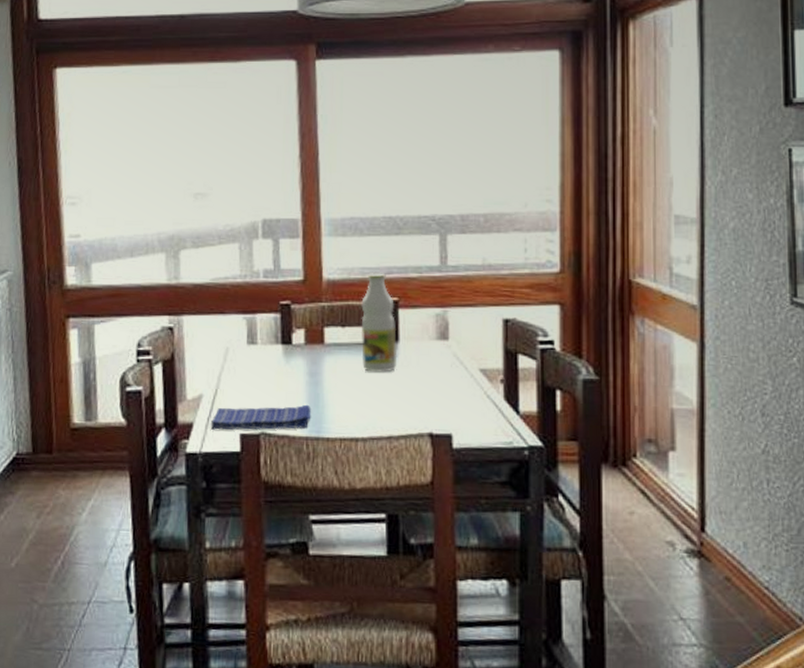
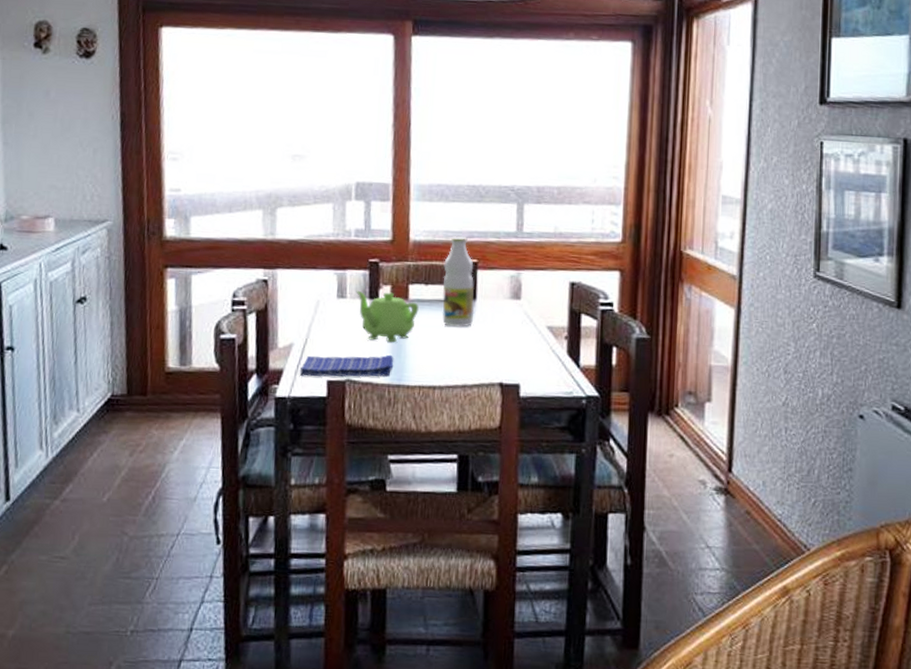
teapot: none [267,335,336,391] -> present [356,290,419,343]

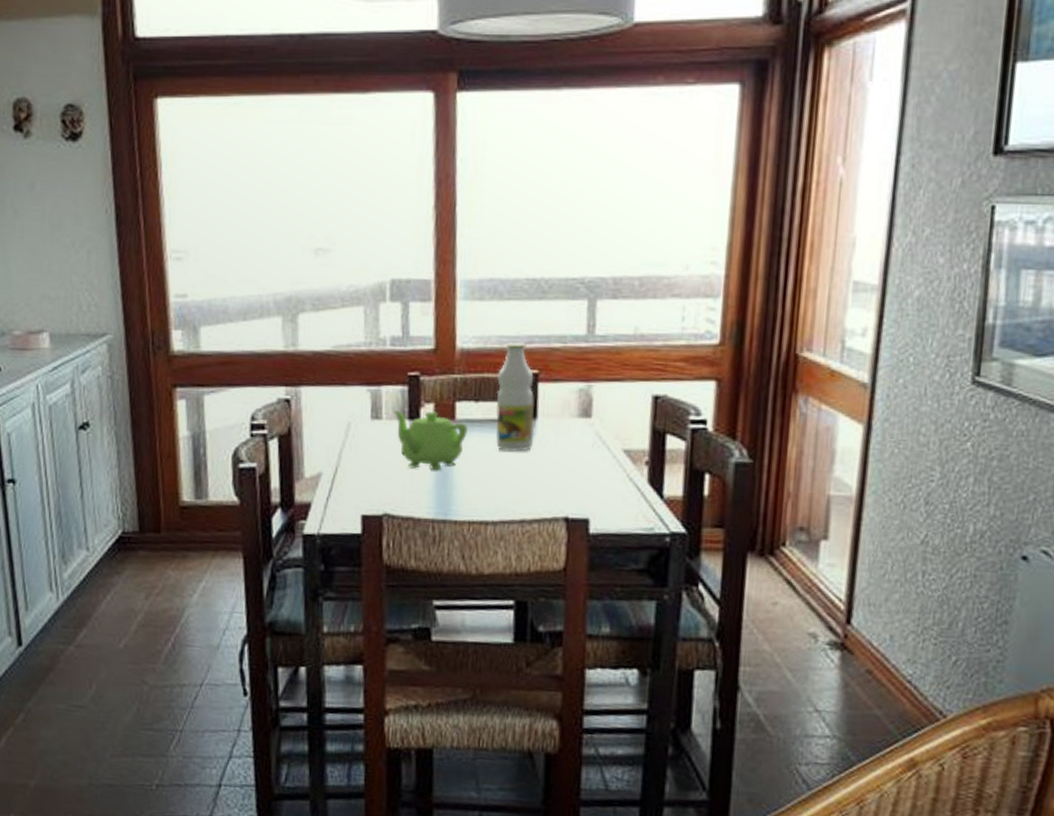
dish towel: present [299,354,394,377] -> none [329,485,439,511]

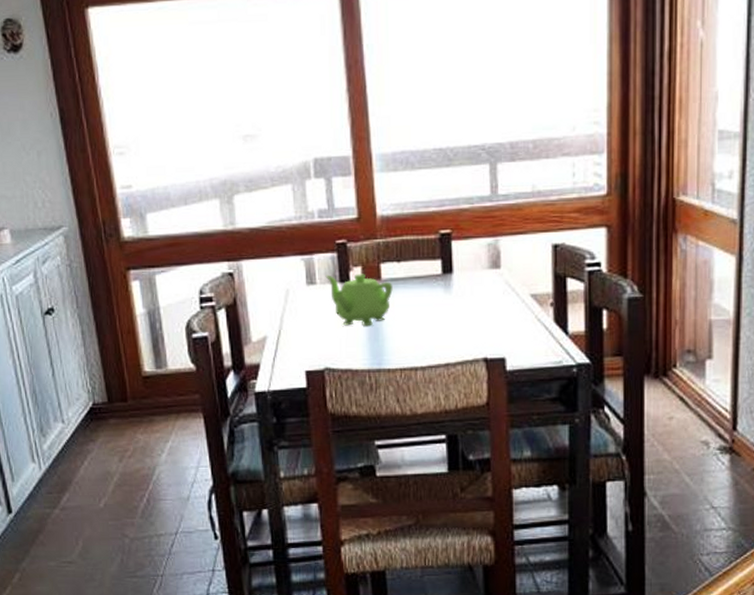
bottle: present [495,340,535,452] -> none [415,205,452,304]

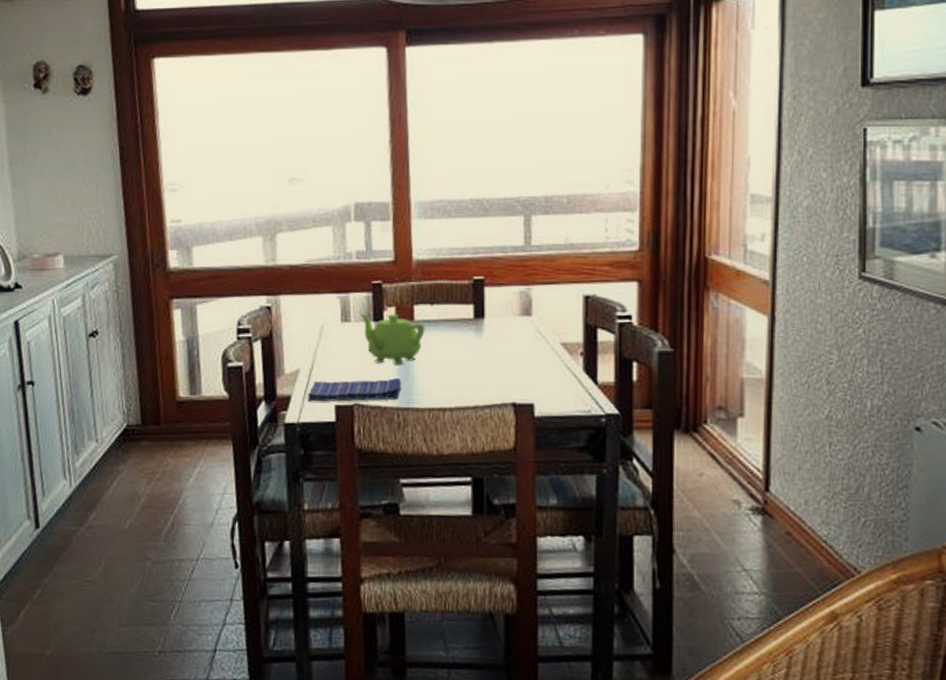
dish towel: none [276,339,372,369] -> present [307,377,402,402]

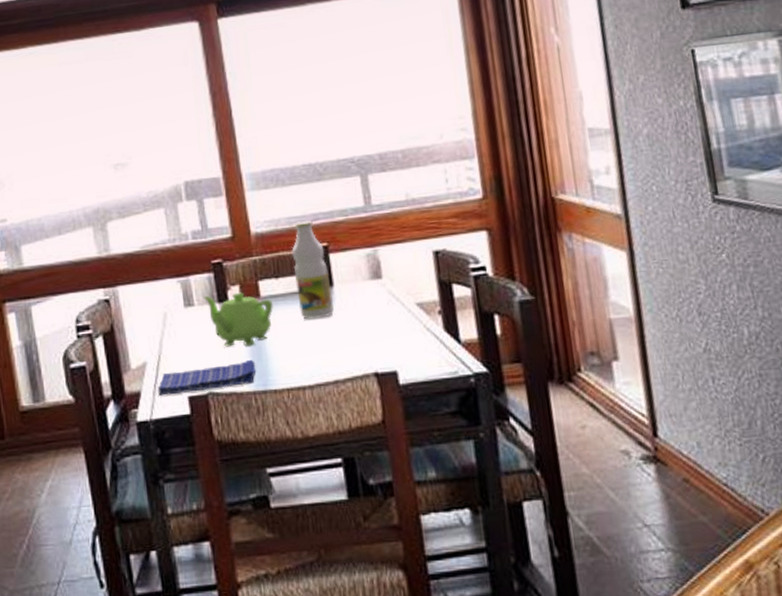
bottle: none [448,252,483,347] -> present [291,220,334,320]

